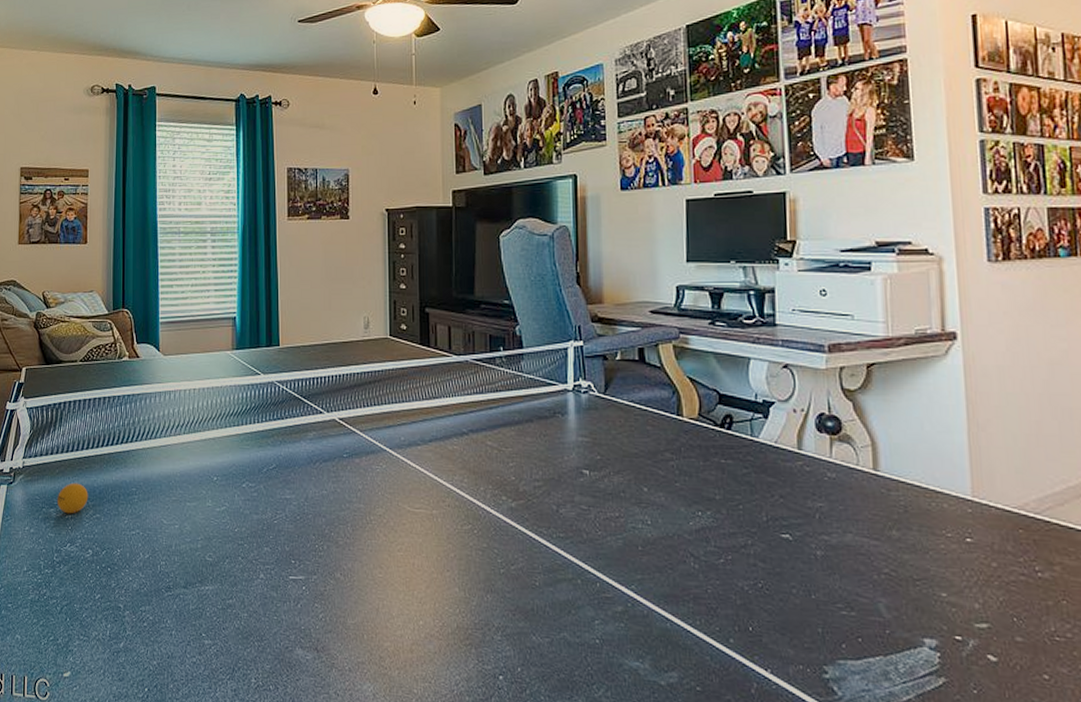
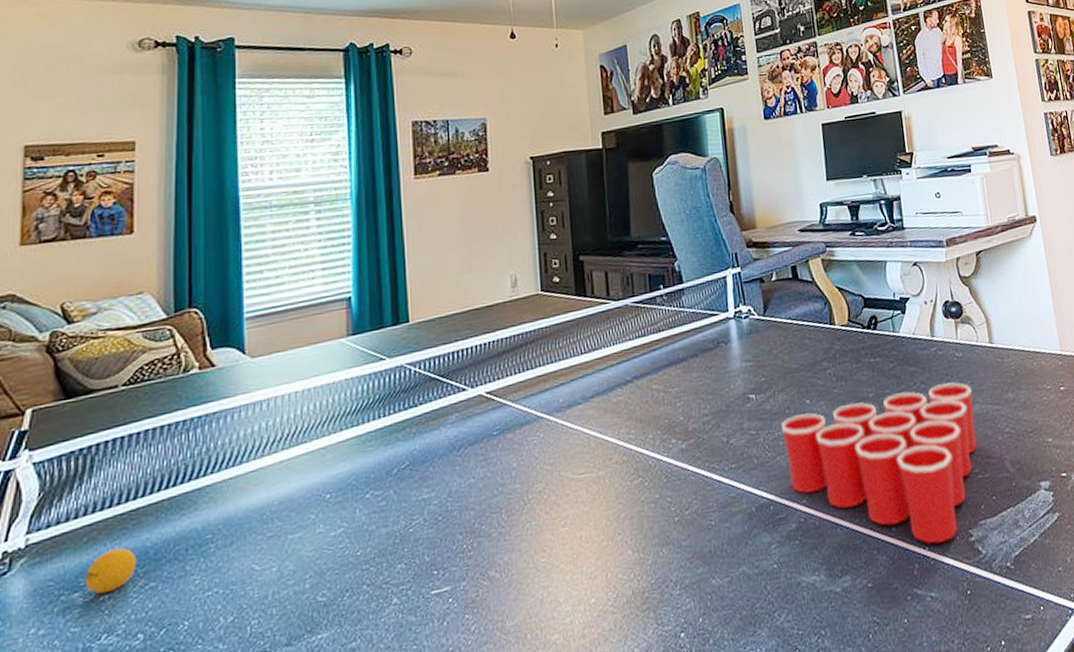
cup: none [615,500,844,670] -> present [781,382,977,544]

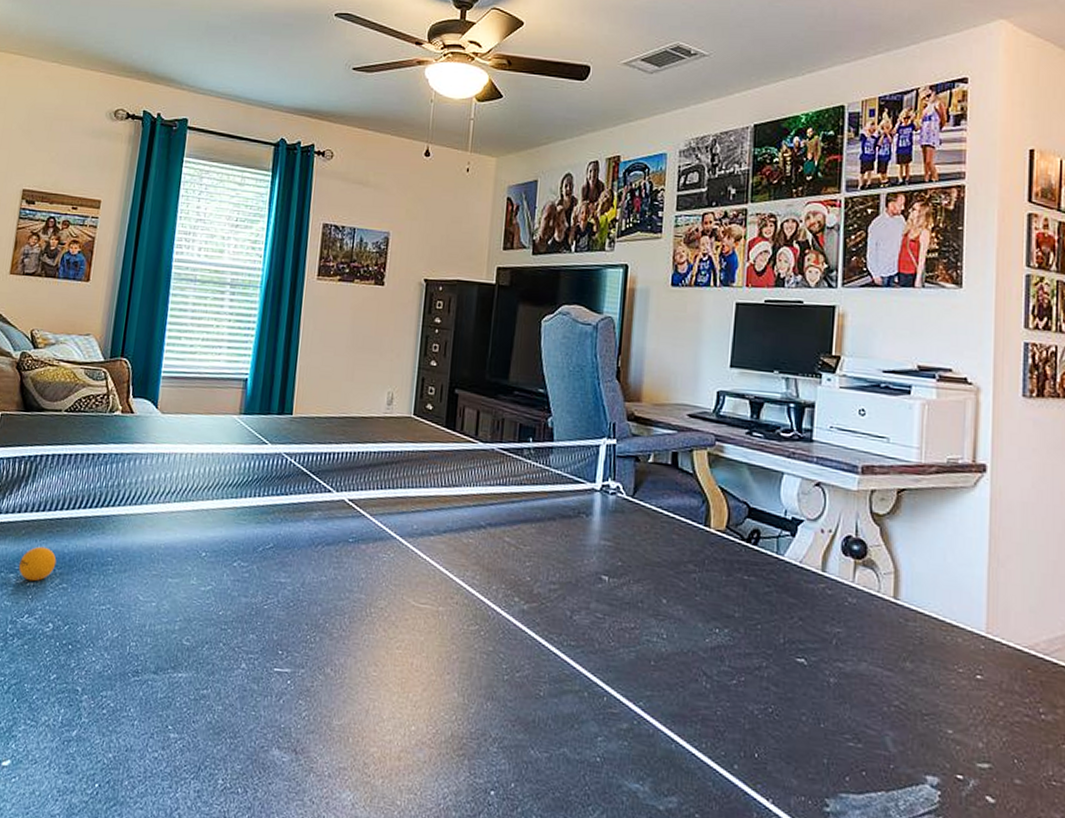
cup: present [781,382,977,544] -> none [630,611,860,801]

